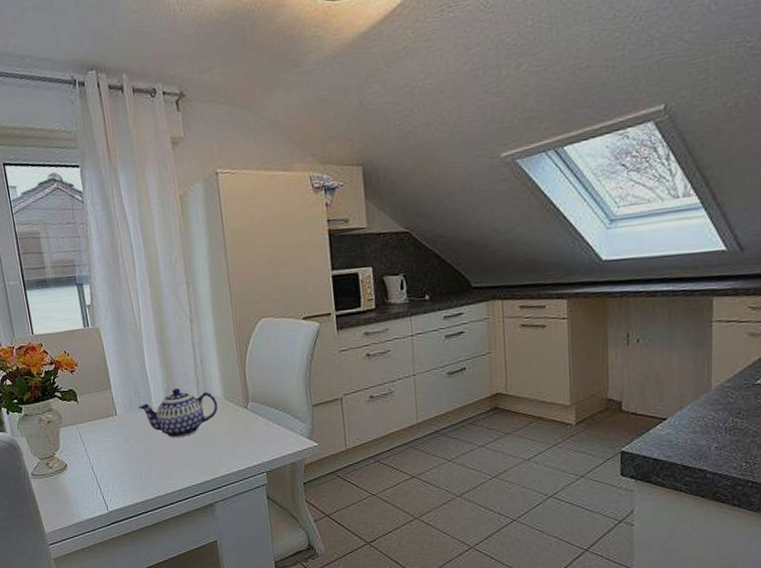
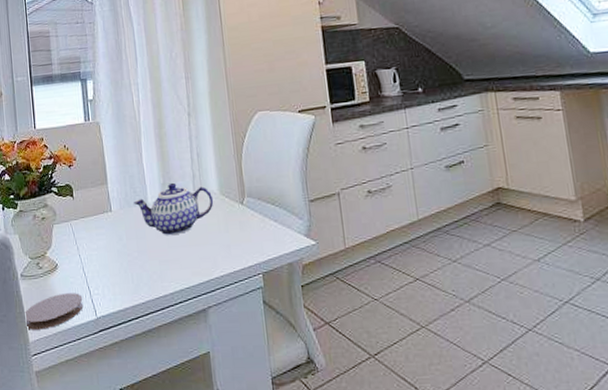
coaster: none [38,490,95,523] -> present [24,293,84,330]

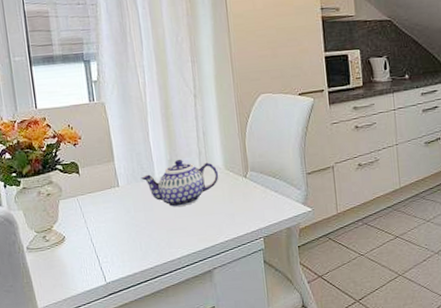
coaster: present [24,293,84,330] -> none [31,262,93,298]

